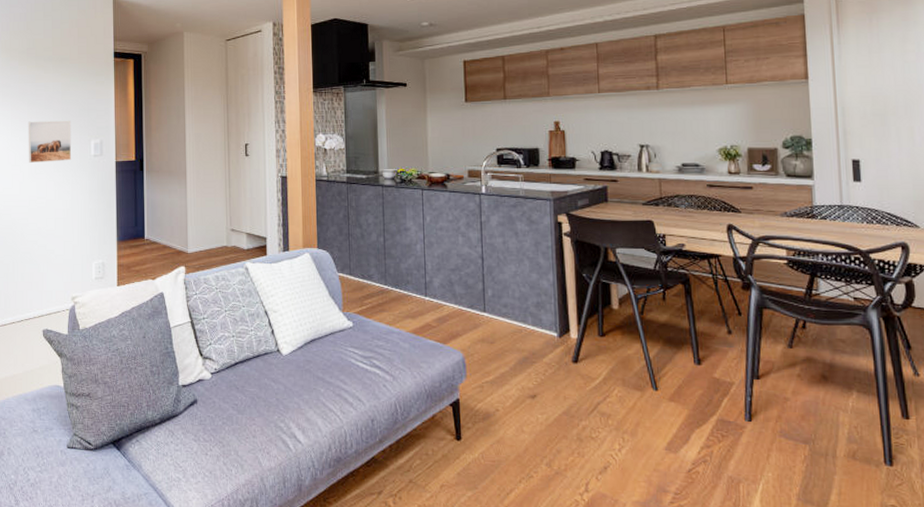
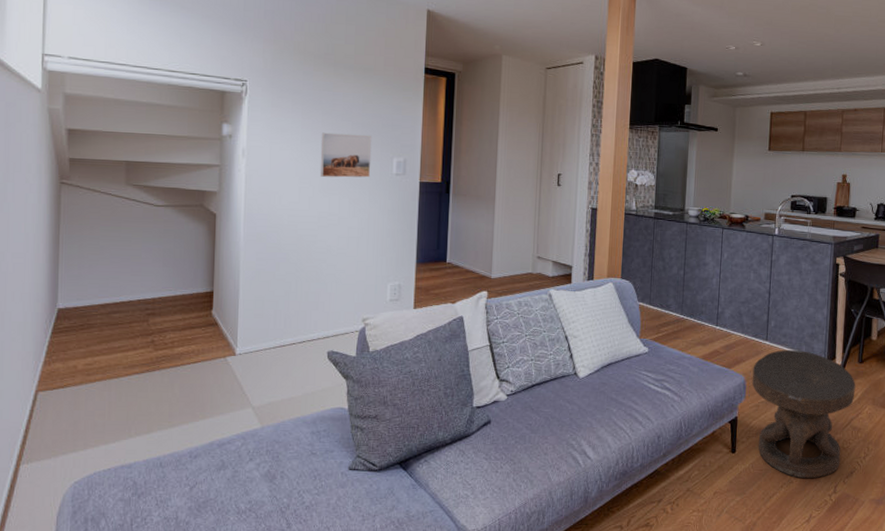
carved stool: none [471,321,599,473] -> present [752,349,856,479]

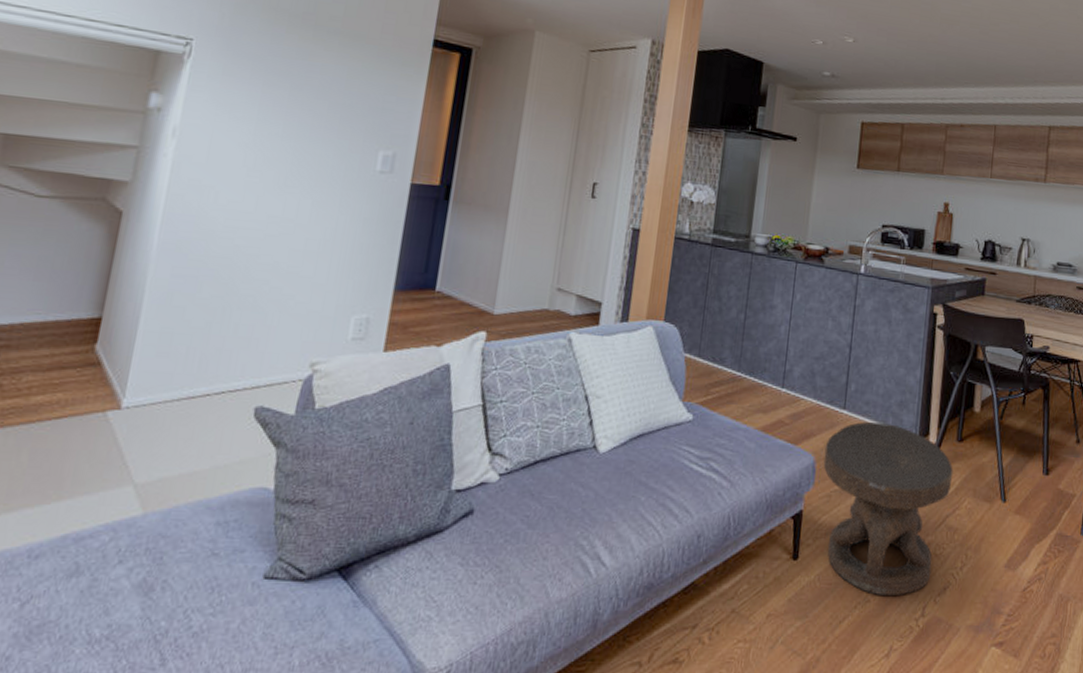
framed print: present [319,132,372,178] -> none [275,112,354,174]

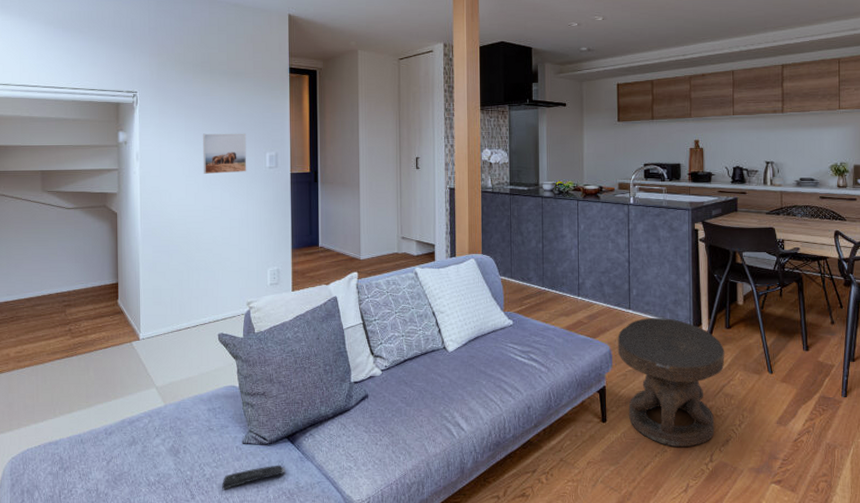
remote control: none [216,612,327,651] -> present [222,465,285,490]
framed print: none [275,112,354,174] -> present [202,133,247,174]

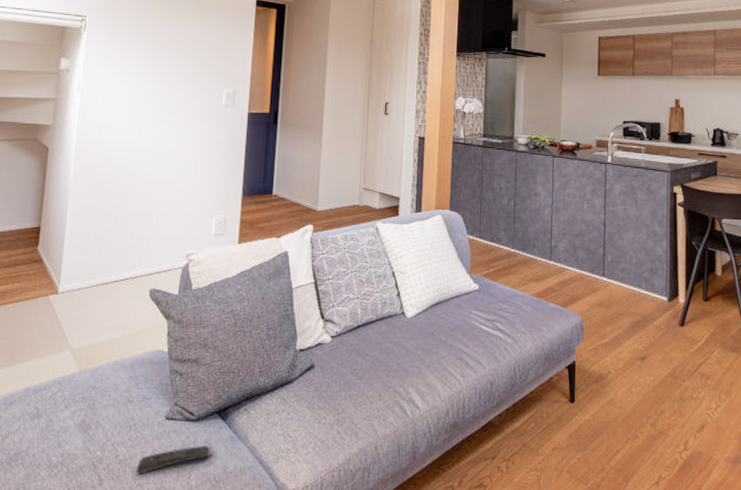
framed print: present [202,133,247,174] -> none [151,65,203,110]
carved stool: present [617,317,725,448] -> none [589,286,702,433]

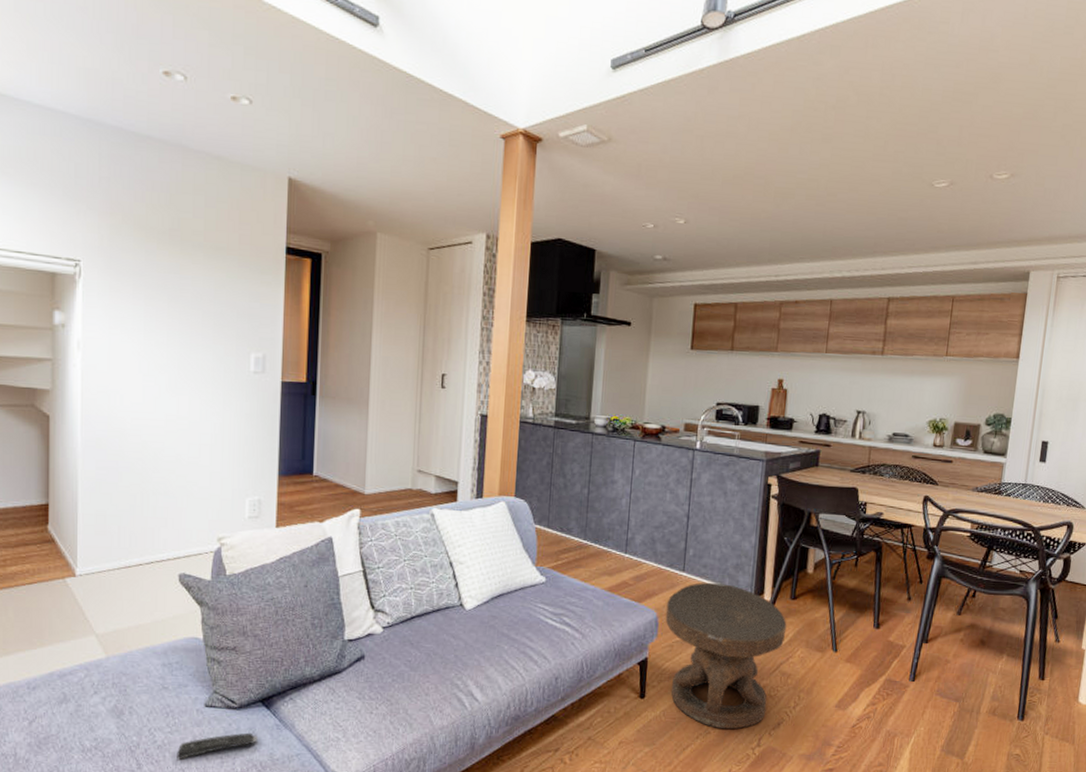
carved stool: none [589,286,702,433] -> present [665,582,787,730]

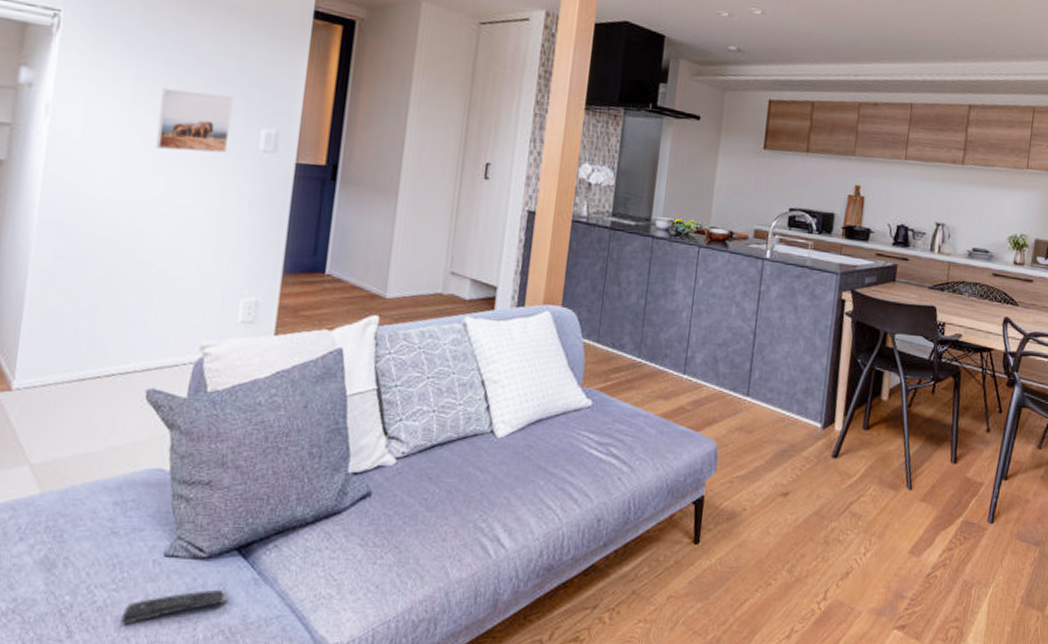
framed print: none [166,322,226,376] -> present [154,88,234,154]
carved stool: present [665,582,787,730] -> none [725,408,859,580]

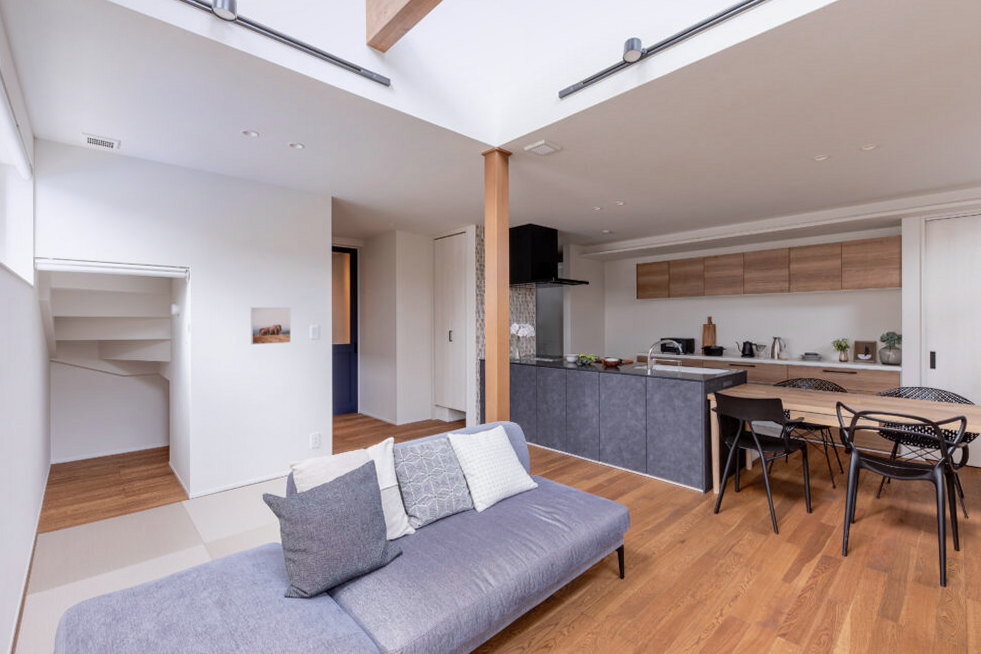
remote control: present [121,589,229,625] -> none [265,617,325,640]

